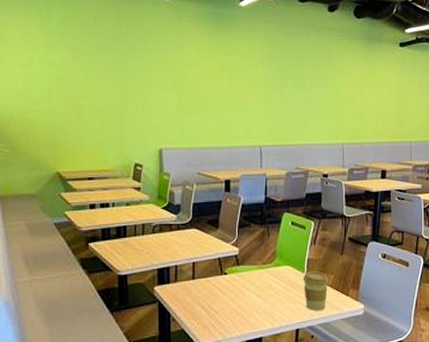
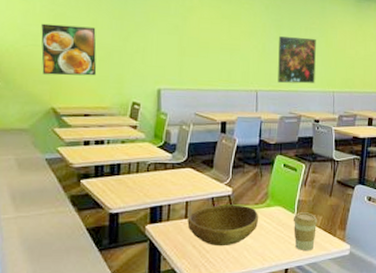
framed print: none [42,88,98,140] -> present [41,23,97,76]
bowl: none [195,265,268,307] -> present [187,204,259,247]
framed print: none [282,87,323,138] -> present [278,36,316,84]

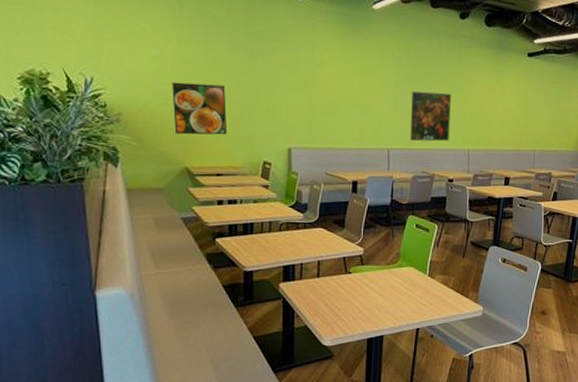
bowl: present [187,204,259,247] -> none [319,264,391,305]
coffee cup: present [293,212,318,250] -> none [424,273,450,311]

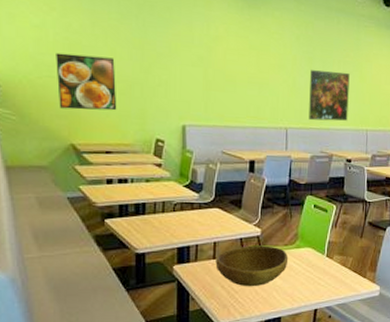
bowl: none [319,264,391,305] -> present [215,245,289,287]

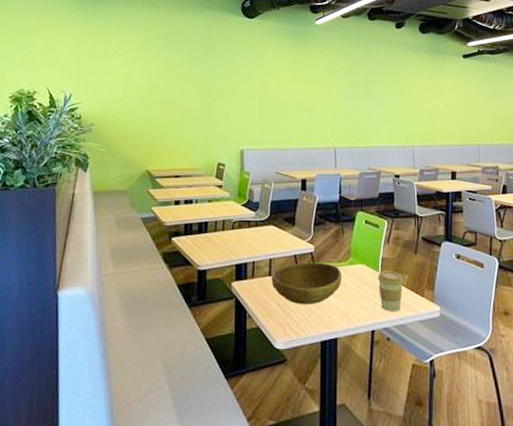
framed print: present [56,52,117,111] -> none [138,95,186,141]
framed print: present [309,70,350,121] -> none [355,94,393,140]
coffee cup: none [322,254,348,291] -> present [377,271,404,311]

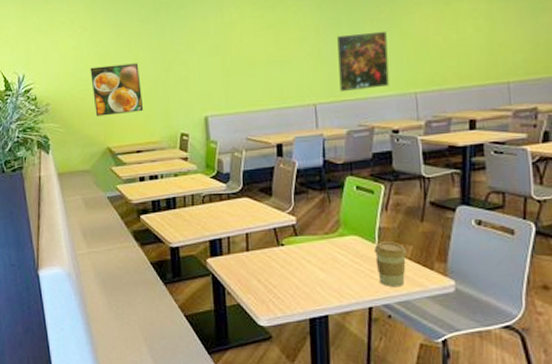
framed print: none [138,95,186,141] -> present [90,63,144,117]
bowl: present [271,262,342,305] -> none [249,235,331,281]
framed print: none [355,94,393,140] -> present [337,31,389,92]

